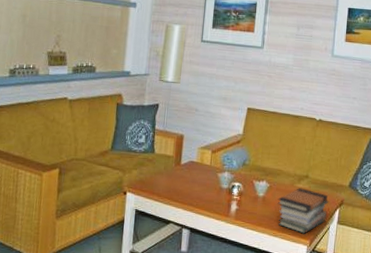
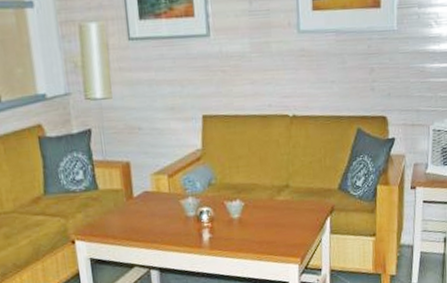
book stack: present [277,188,329,234] -> none [256,200,318,252]

